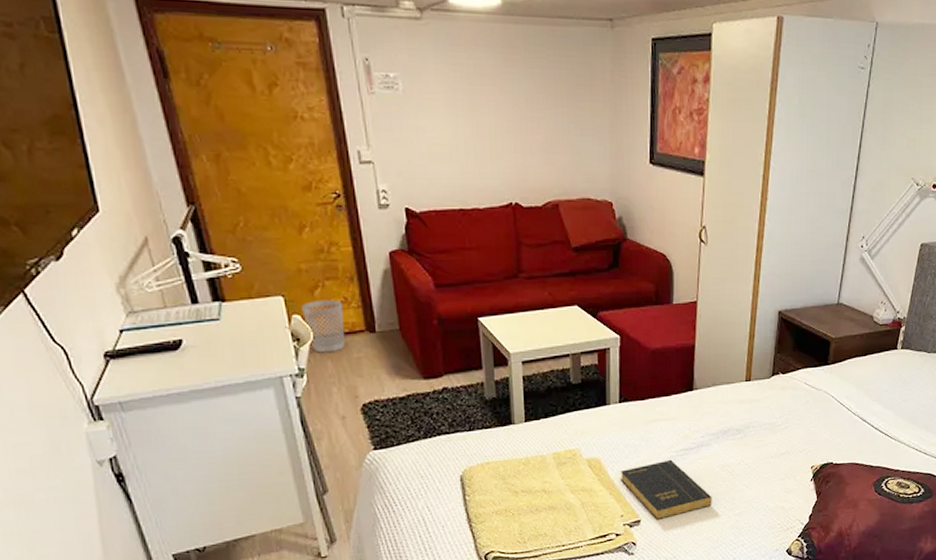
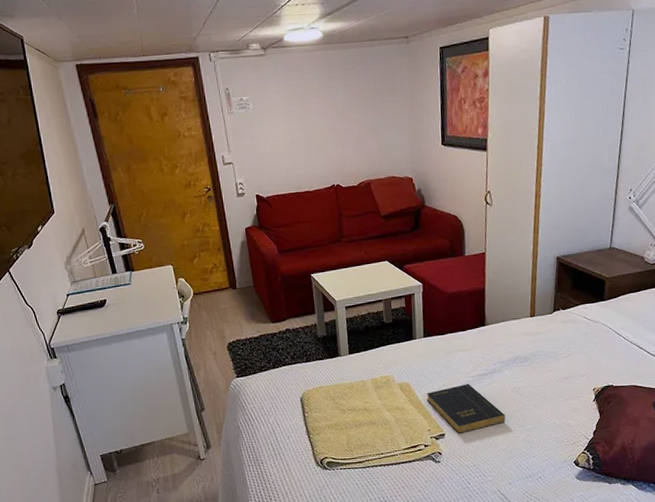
wastebasket: present [302,300,345,353] -> none [185,266,215,306]

